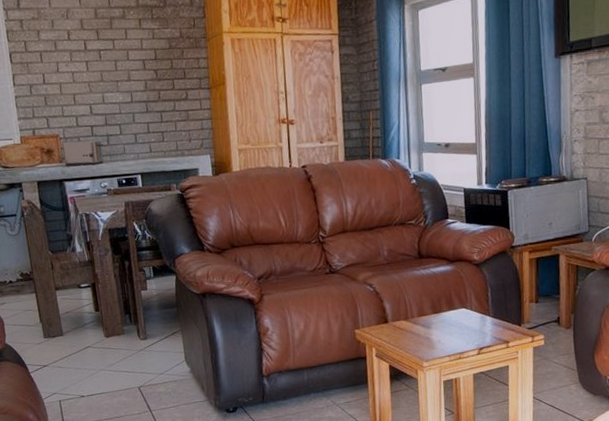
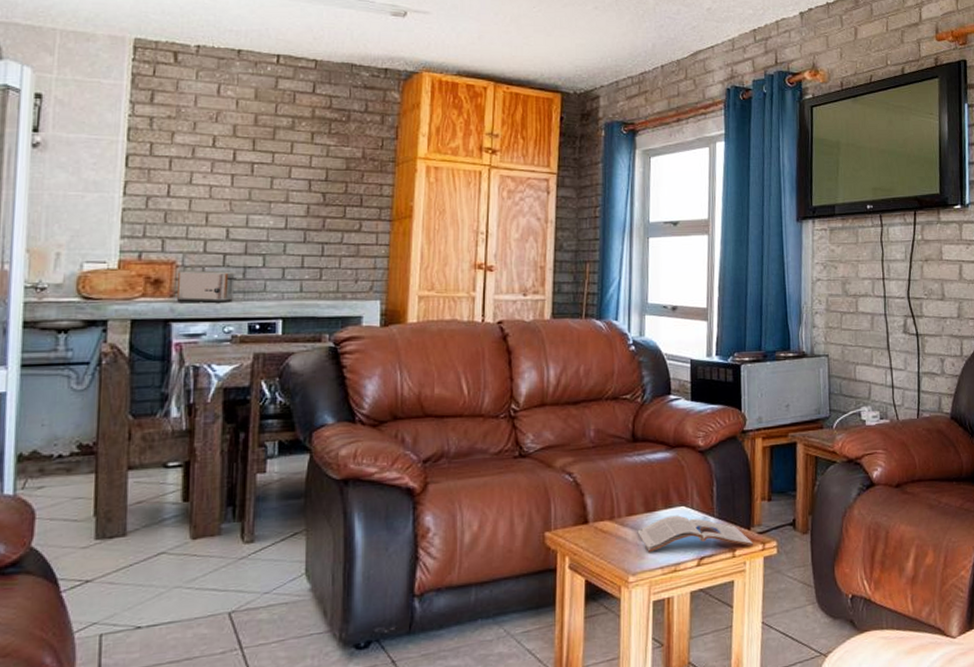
magazine: none [427,315,525,345] -> present [637,515,754,553]

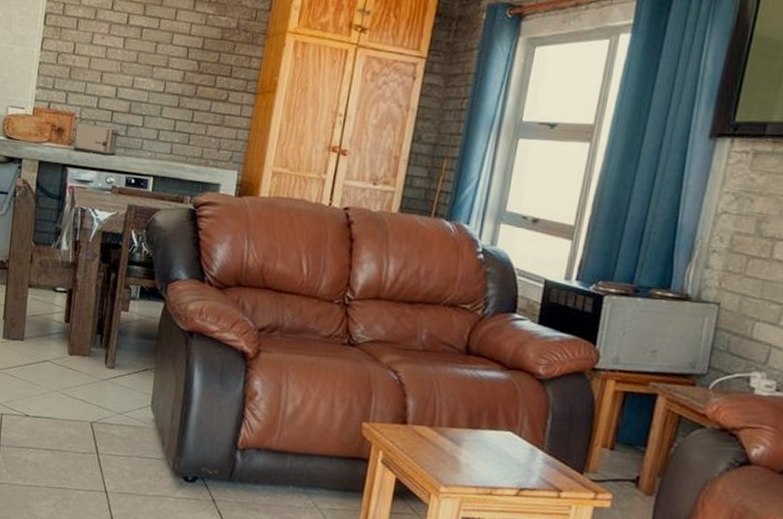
magazine: present [637,515,754,553] -> none [456,437,585,492]

